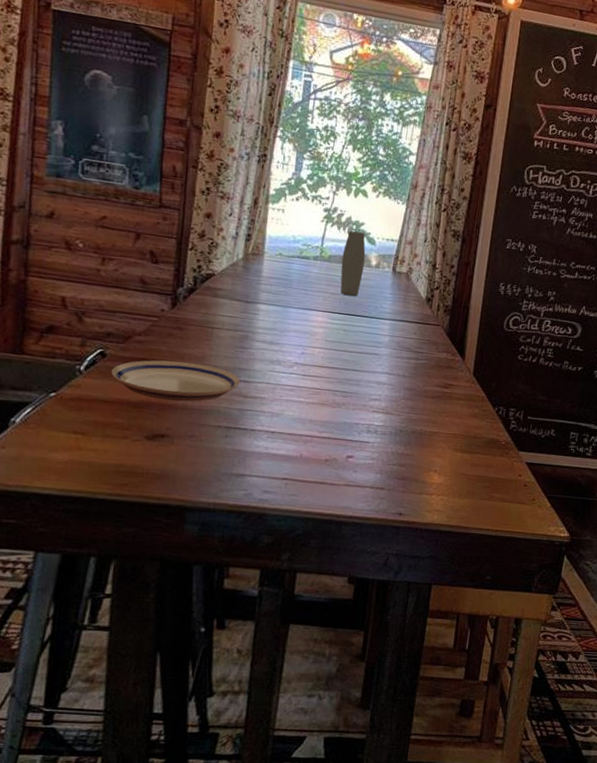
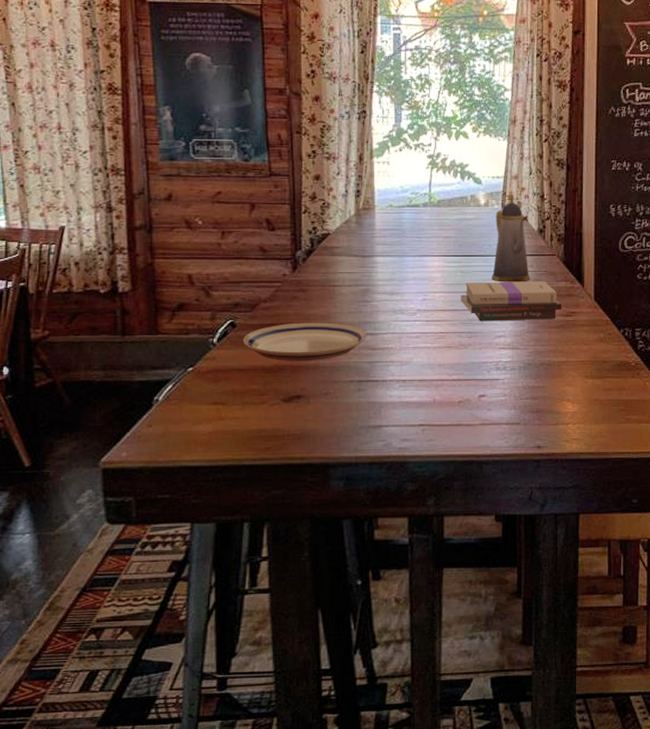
vase: present [340,231,366,296] -> none [451,174,473,237]
books: none [340,342,441,389] -> present [461,281,562,321]
coffee pot: none [373,258,418,348] -> present [491,193,530,281]

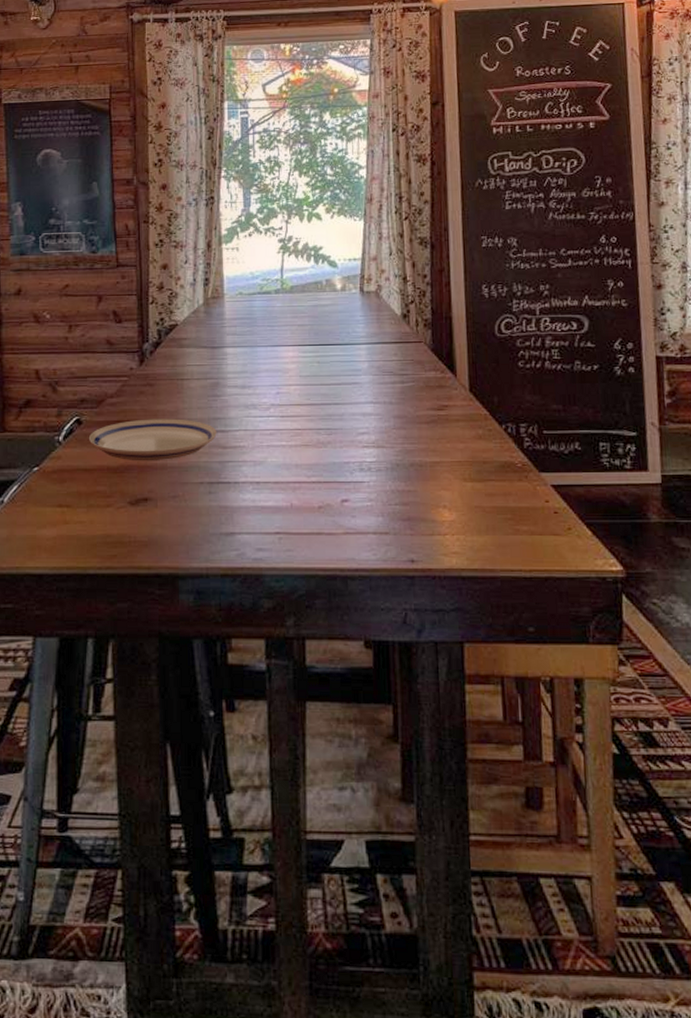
books: present [461,281,562,321] -> none [318,371,433,417]
coffee pot: present [491,193,530,281] -> none [351,276,394,372]

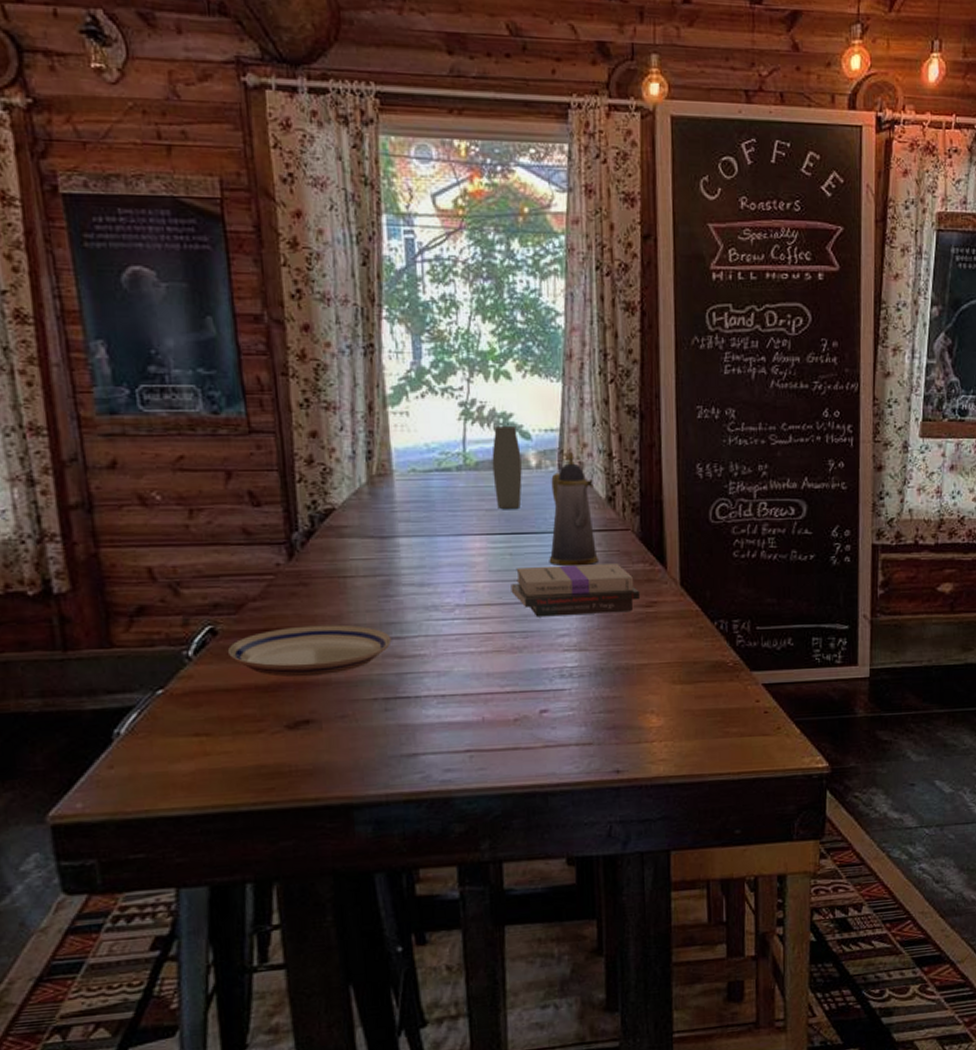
vase: none [304,257,329,324] -> present [492,426,522,509]
books: none [318,371,433,417] -> present [511,564,641,617]
coffee pot: none [351,276,394,372] -> present [549,451,598,565]

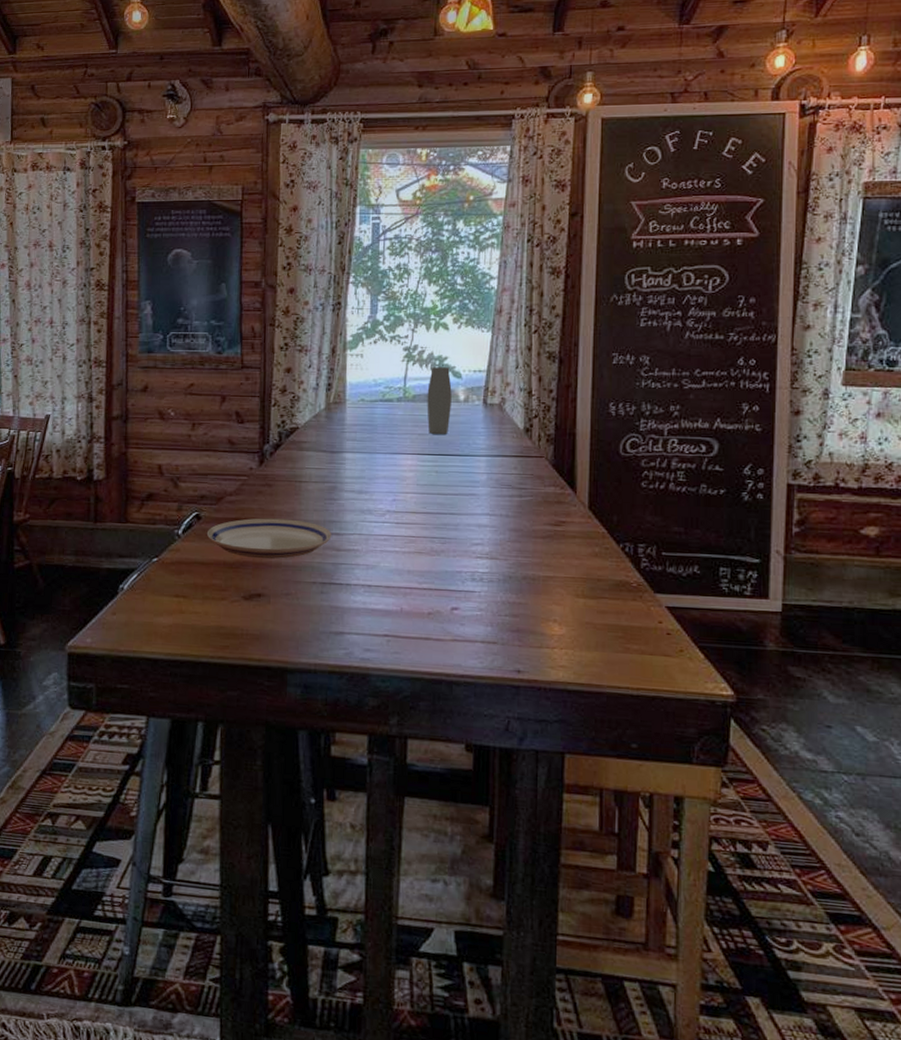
books: present [511,564,641,617] -> none [434,484,550,529]
coffee pot: present [549,451,598,565] -> none [469,388,513,485]

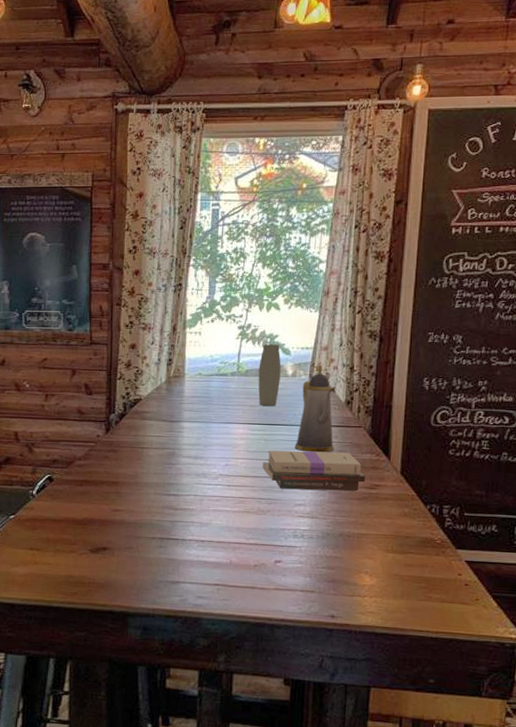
plate: present [206,518,332,559] -> none [58,480,170,517]
books: none [434,484,550,529] -> present [262,450,366,492]
coffee pot: none [469,388,513,485] -> present [294,364,336,452]

